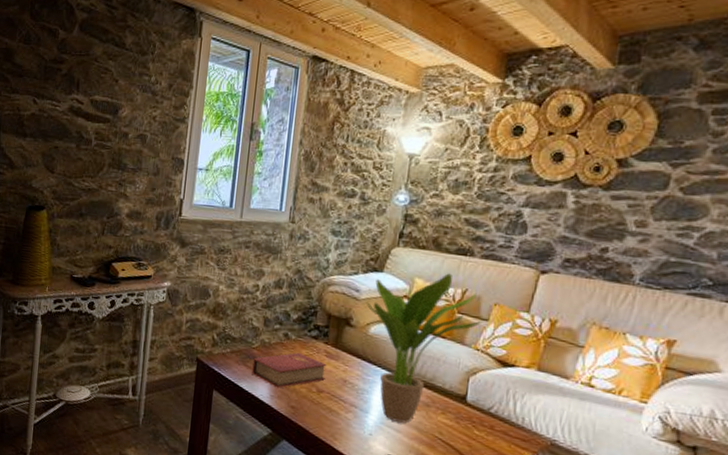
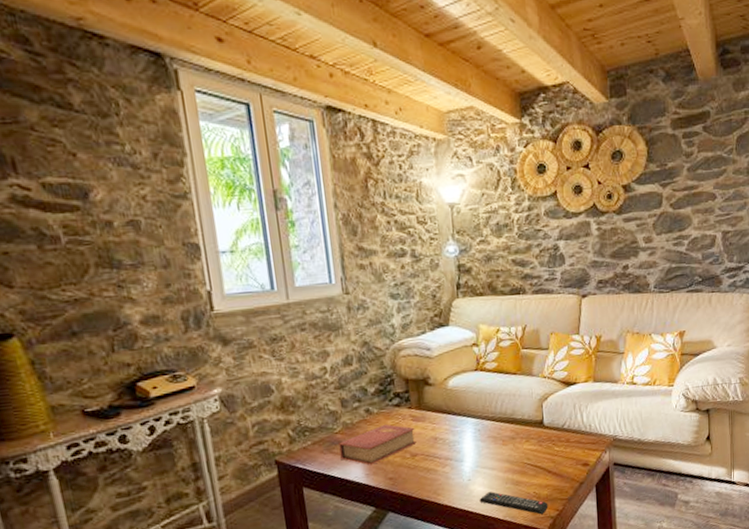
potted plant: present [367,273,485,424] -> none [440,314,546,462]

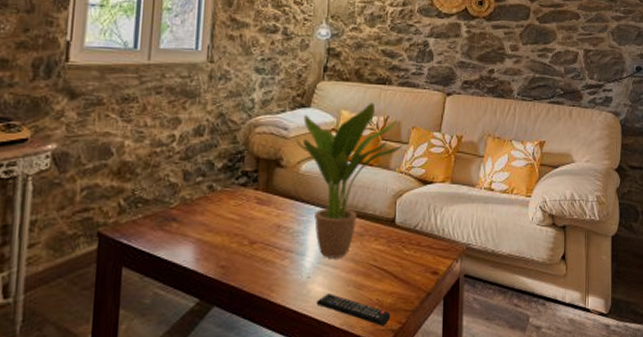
book: present [339,424,417,465] -> none [171,204,258,249]
potted plant: none [440,314,546,462] -> present [296,103,405,258]

